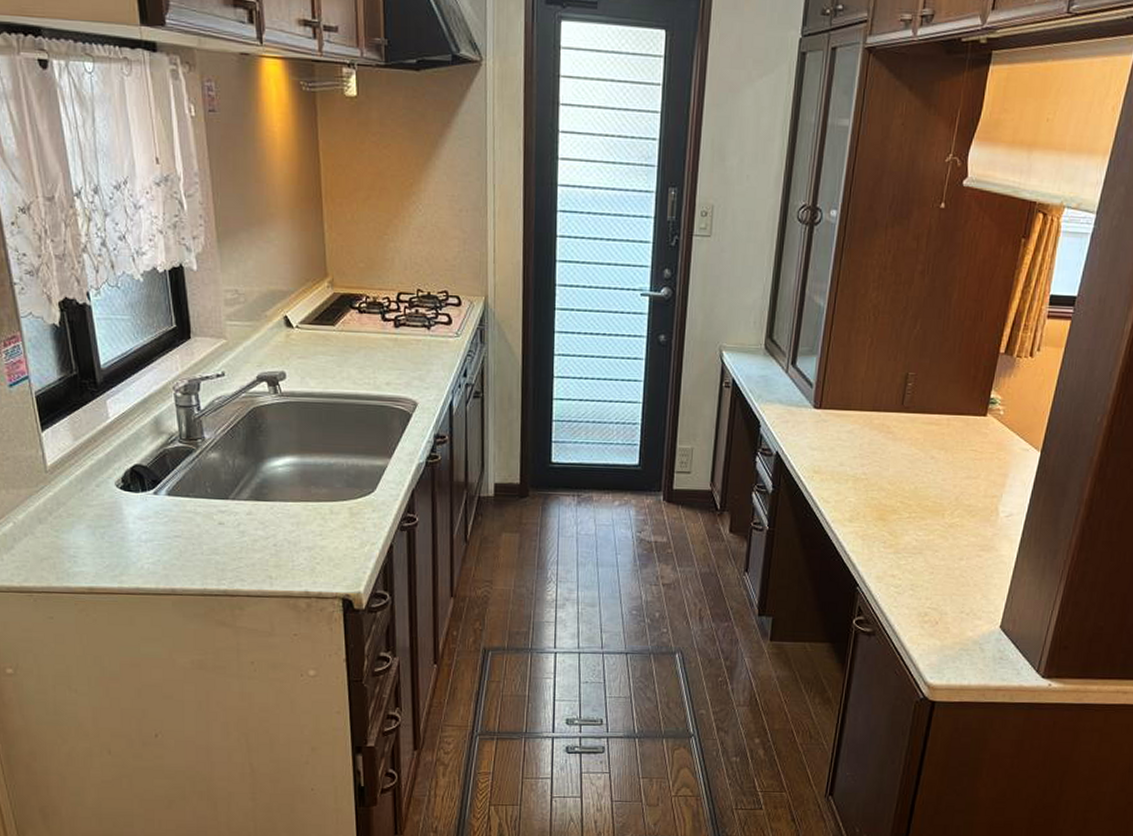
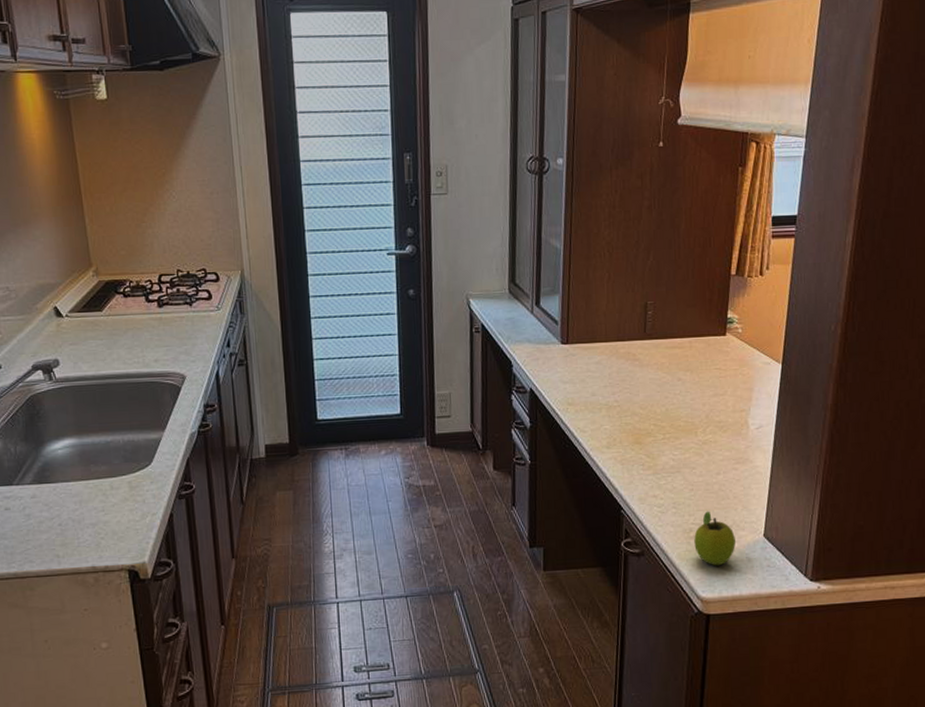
fruit: none [927,596,971,654] -> present [694,511,735,566]

